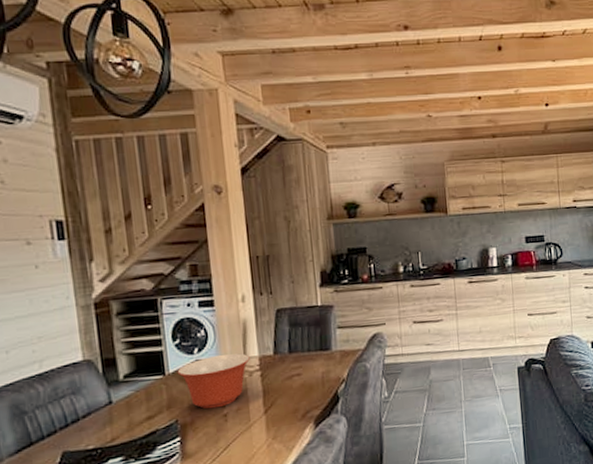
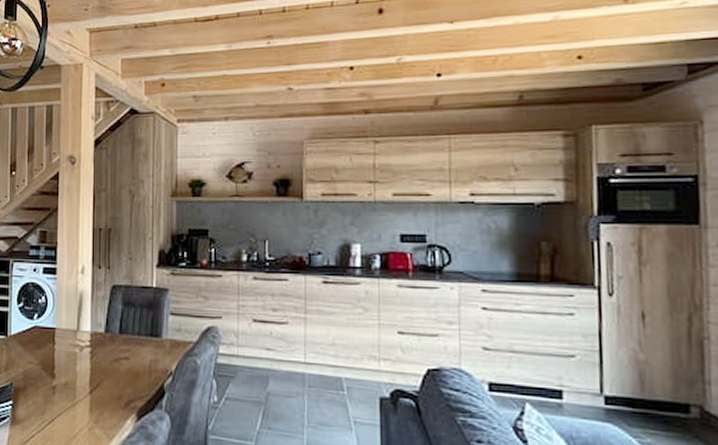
mixing bowl: present [177,353,250,409] -> none [17,325,82,378]

